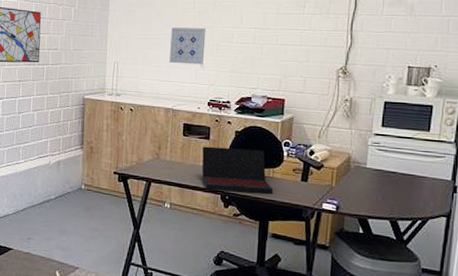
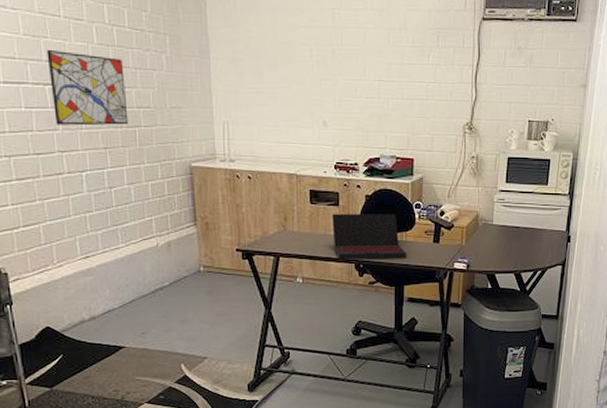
wall art: present [170,27,206,65] -> none [287,79,327,123]

